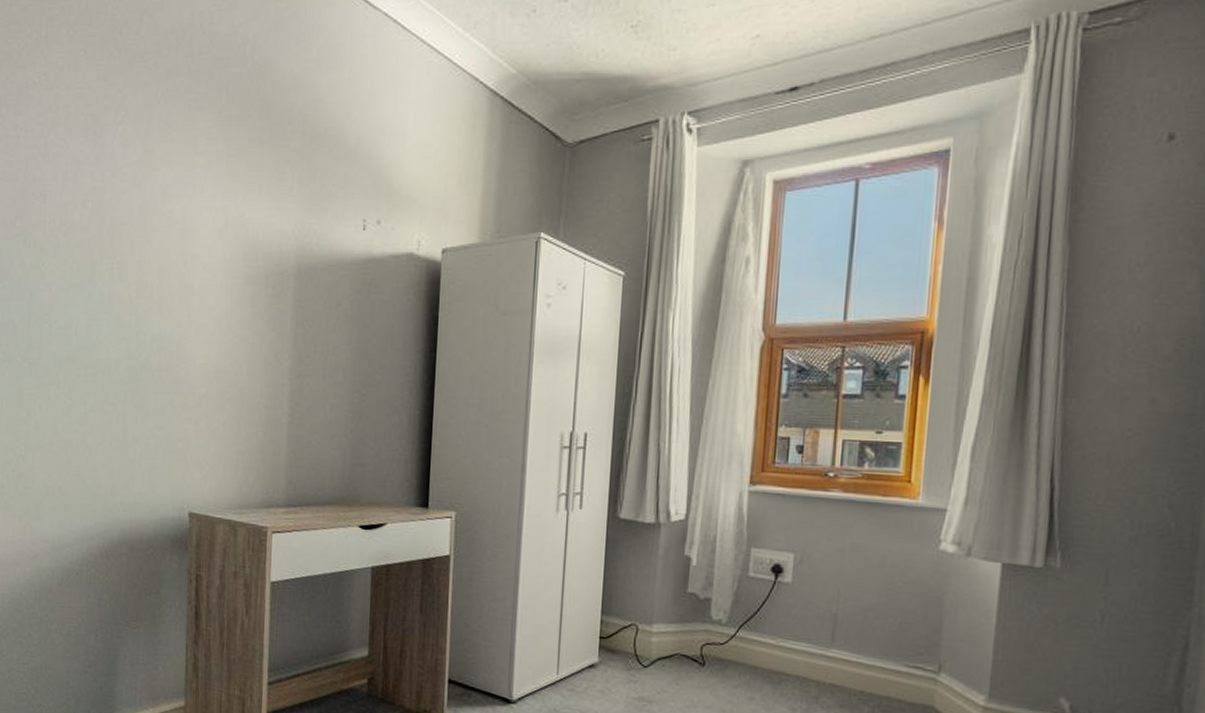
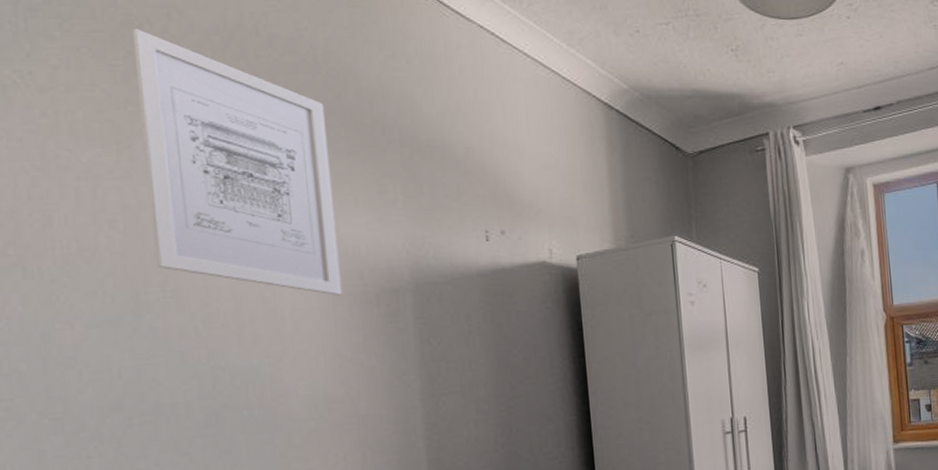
wall art: none [110,32,246,275] -> present [132,29,342,296]

